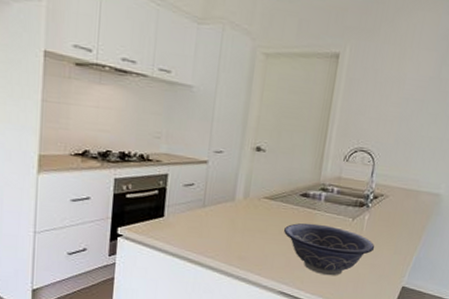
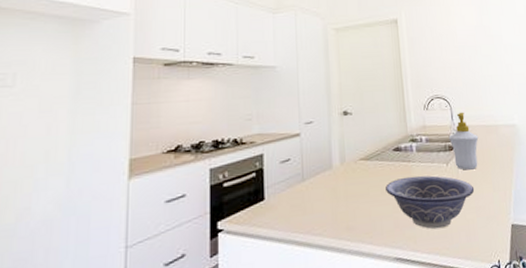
soap bottle: none [361,170,395,230] -> present [448,112,479,170]

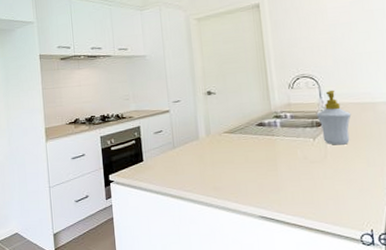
decorative bowl: present [386,175,475,229] -> none [249,148,346,196]

